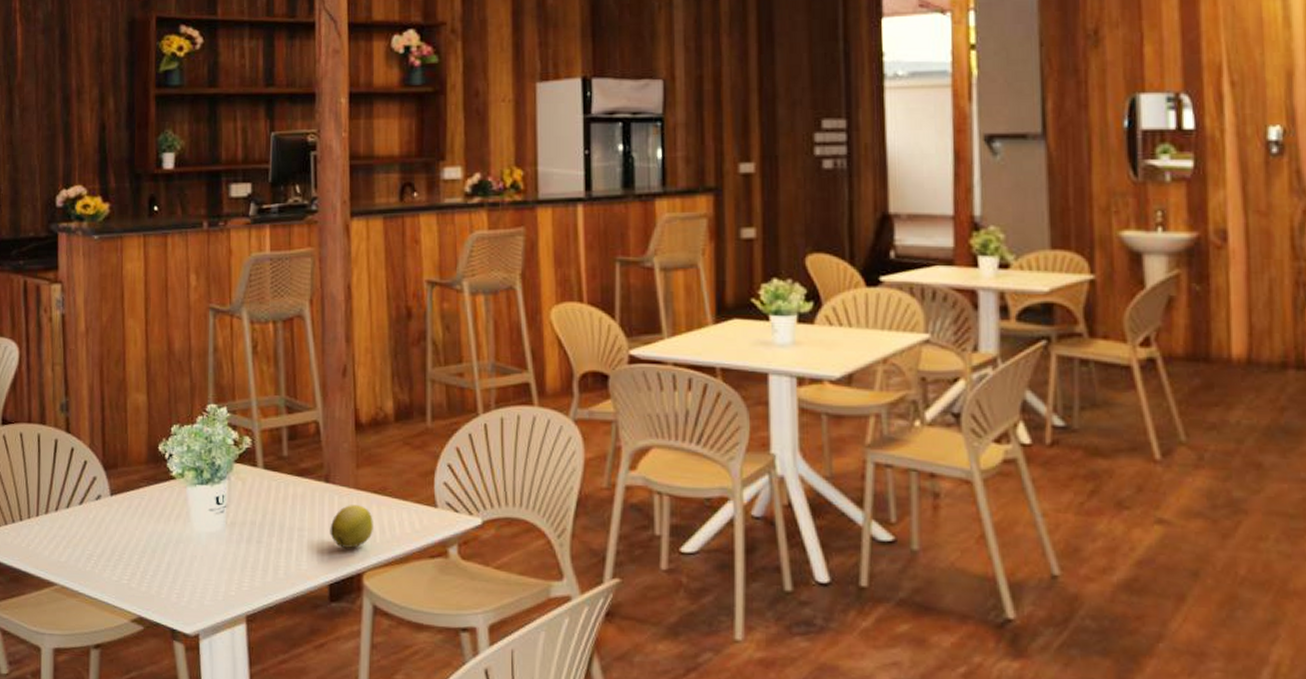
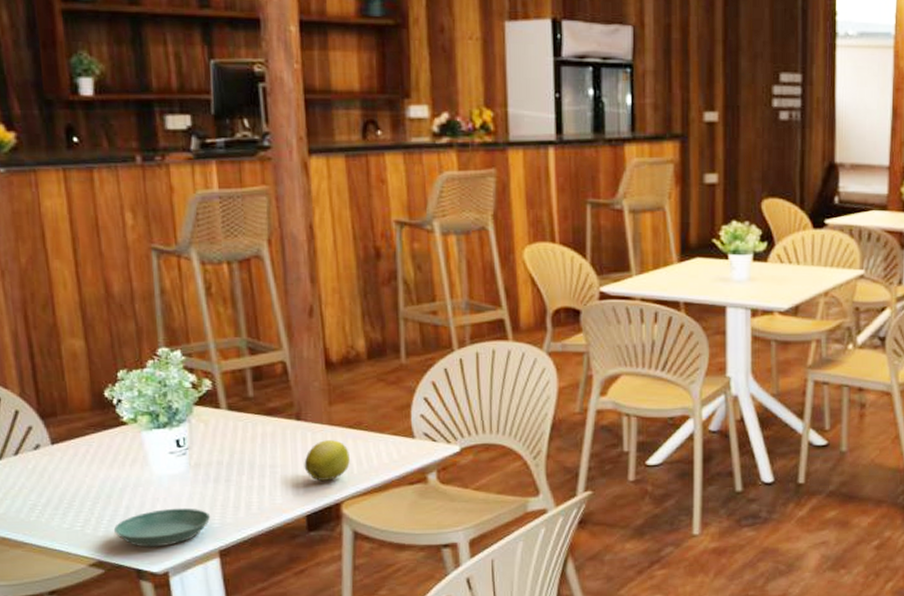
saucer: none [156,567,241,607] -> present [114,508,211,548]

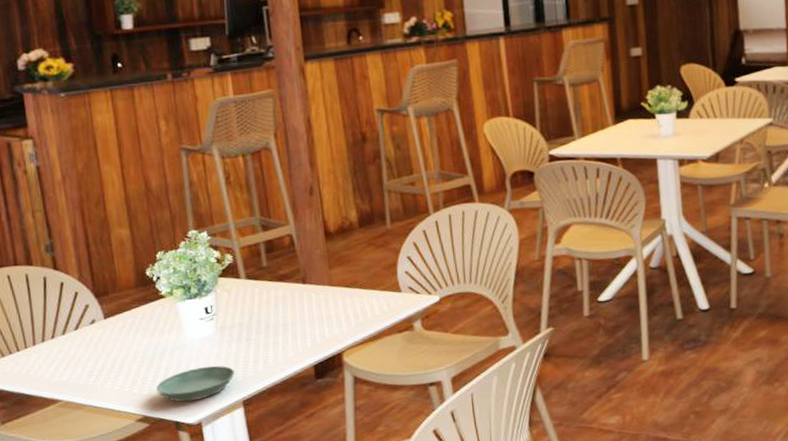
apple: present [304,440,350,481] -> none [310,298,348,335]

